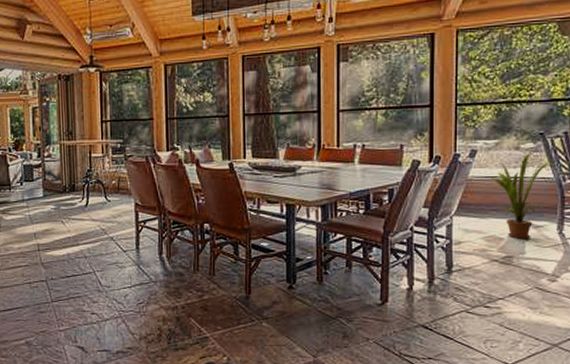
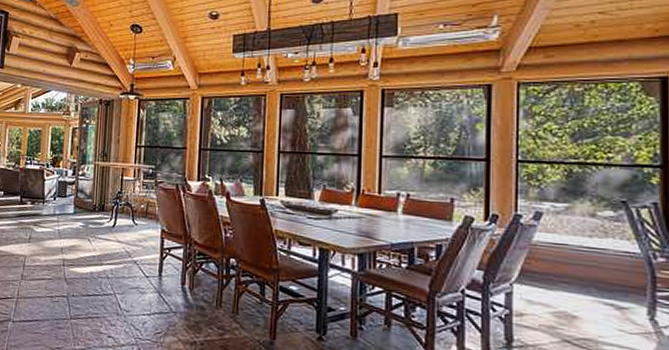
house plant: present [491,153,555,239] -> none [561,222,642,321]

